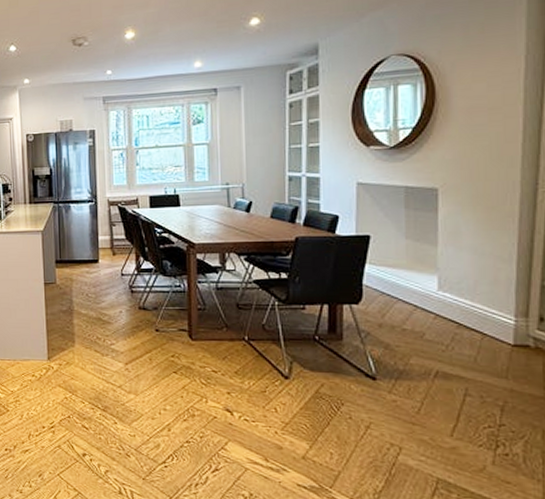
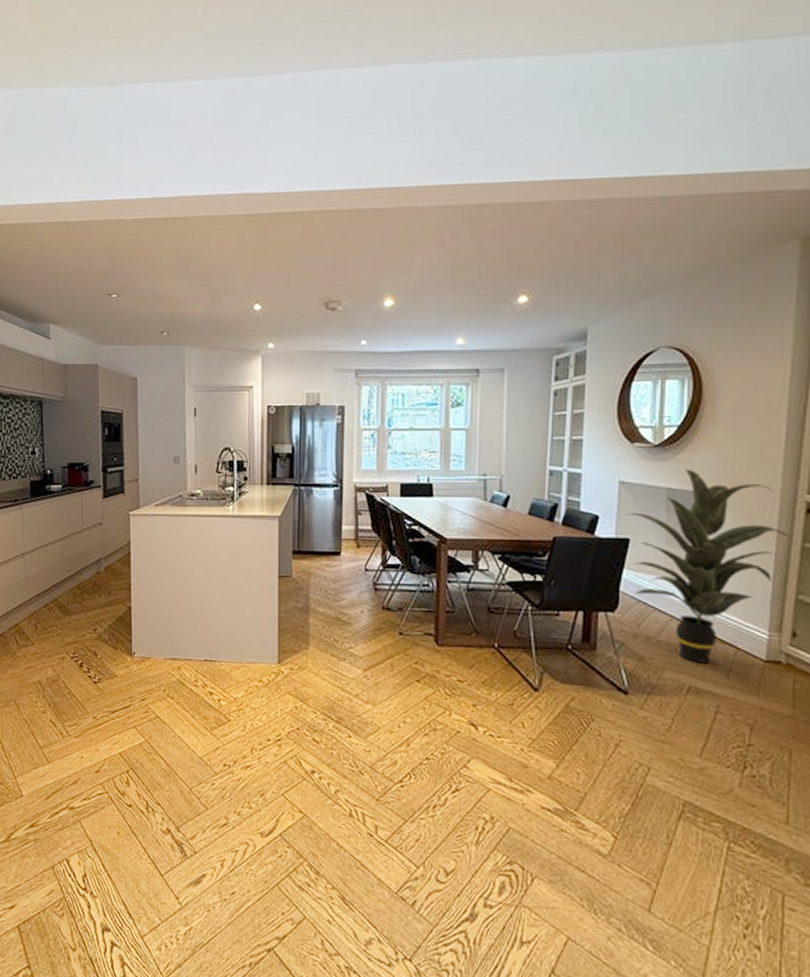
indoor plant: none [367,167,536,349] -> present [627,469,793,664]

